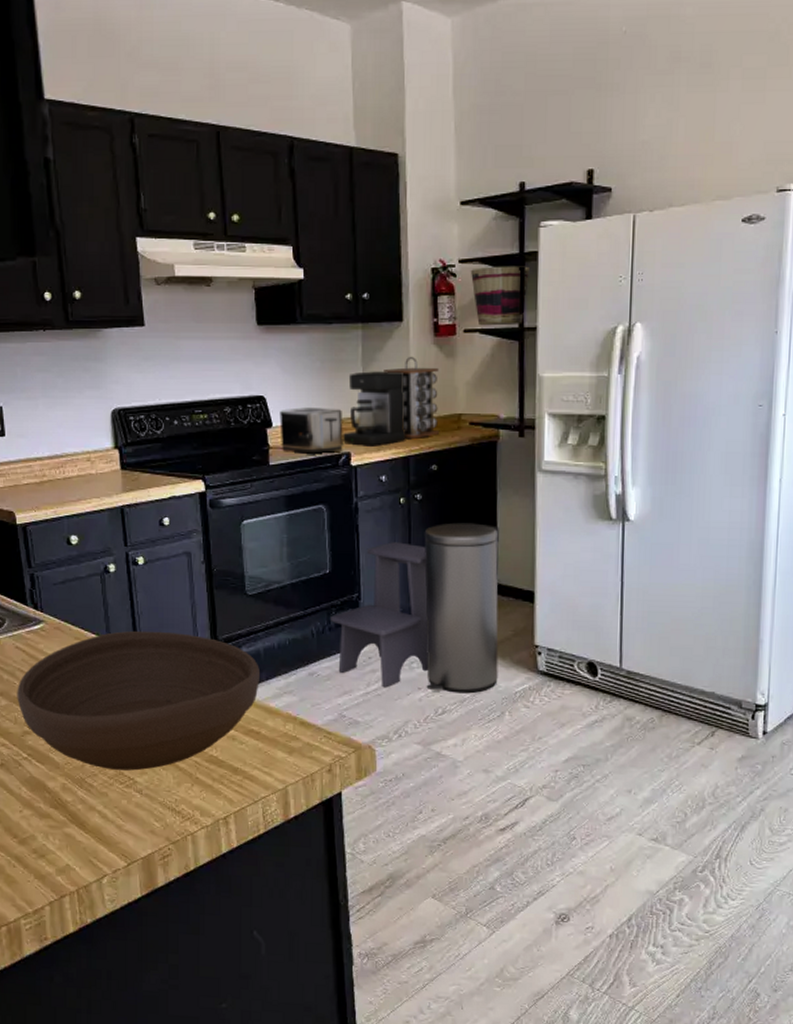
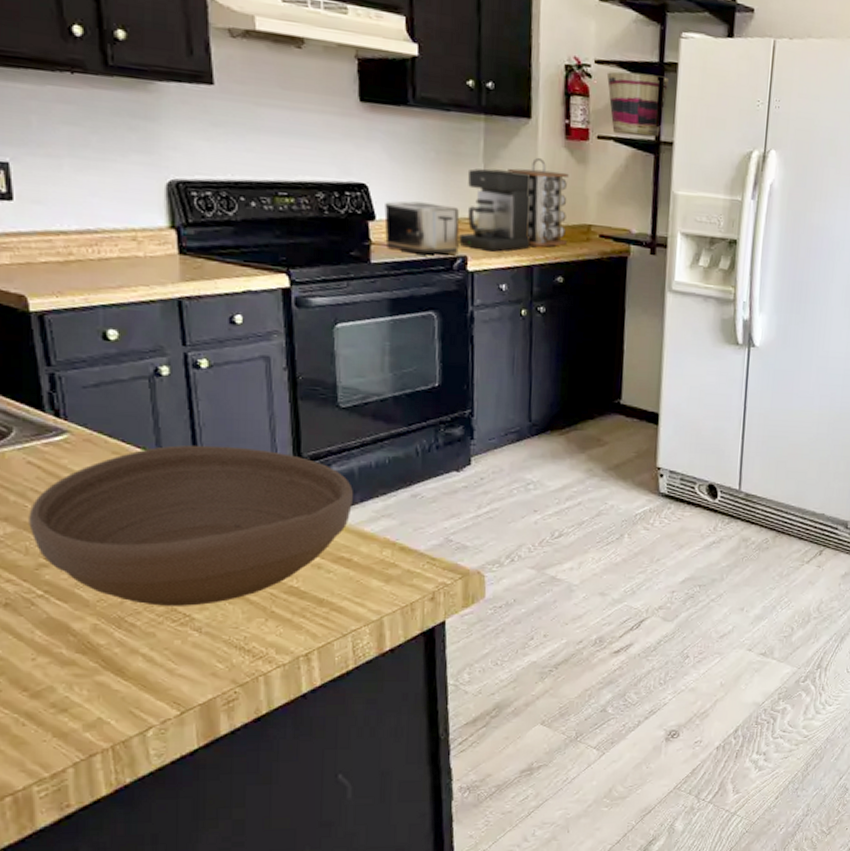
step stool: present [331,542,429,688] -> none [439,356,548,510]
pedal bin: present [424,522,499,694] -> none [543,339,626,516]

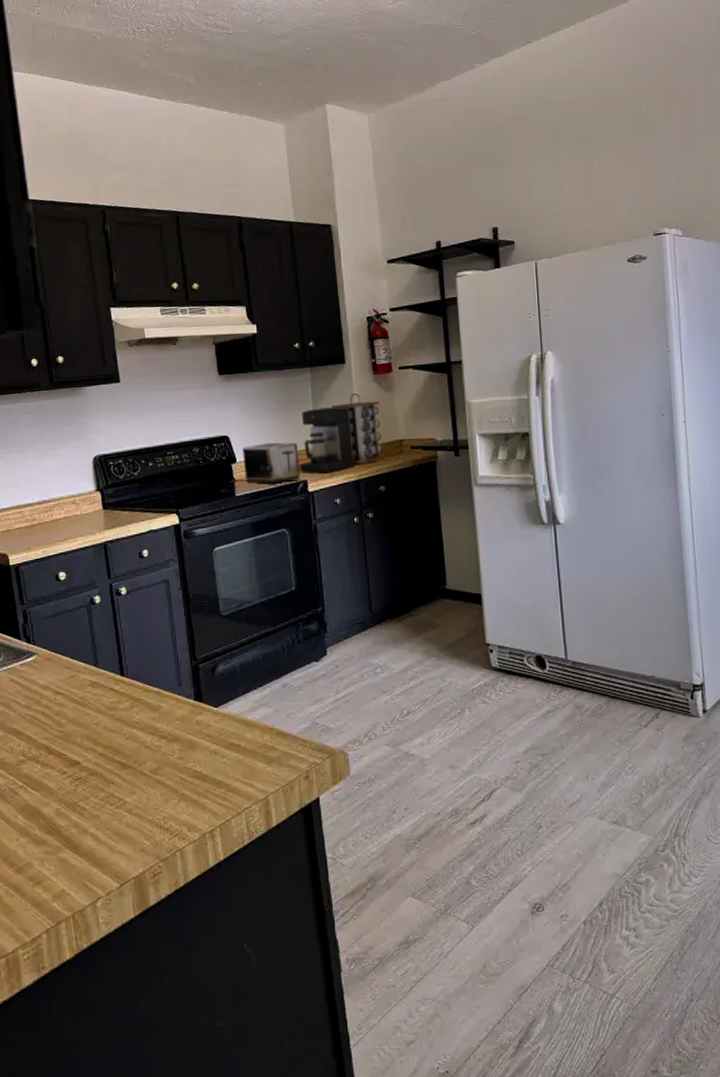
bowl: present [29,444,354,606] -> none [12,655,238,792]
basket: present [606,71,669,138] -> none [400,310,451,363]

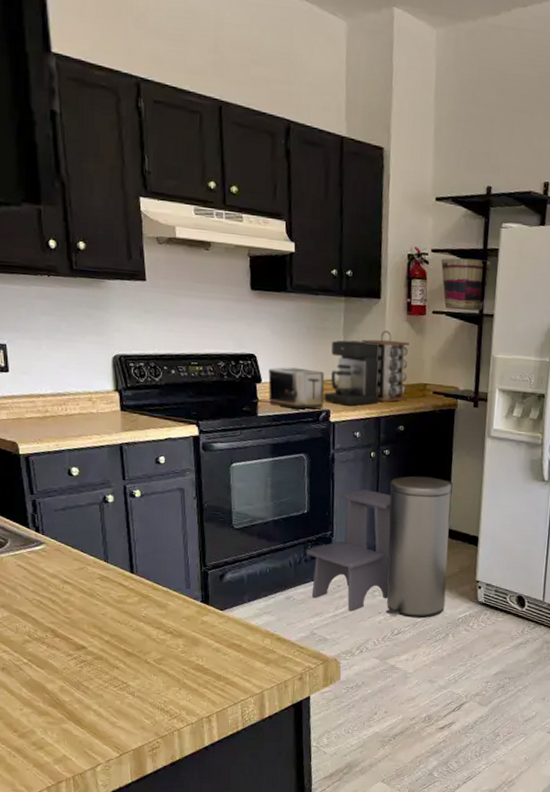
step stool: none [299,557,391,694] -> present [307,489,391,612]
pedal bin: none [378,535,456,694] -> present [385,476,453,618]
basket: none [400,310,451,363] -> present [440,258,491,311]

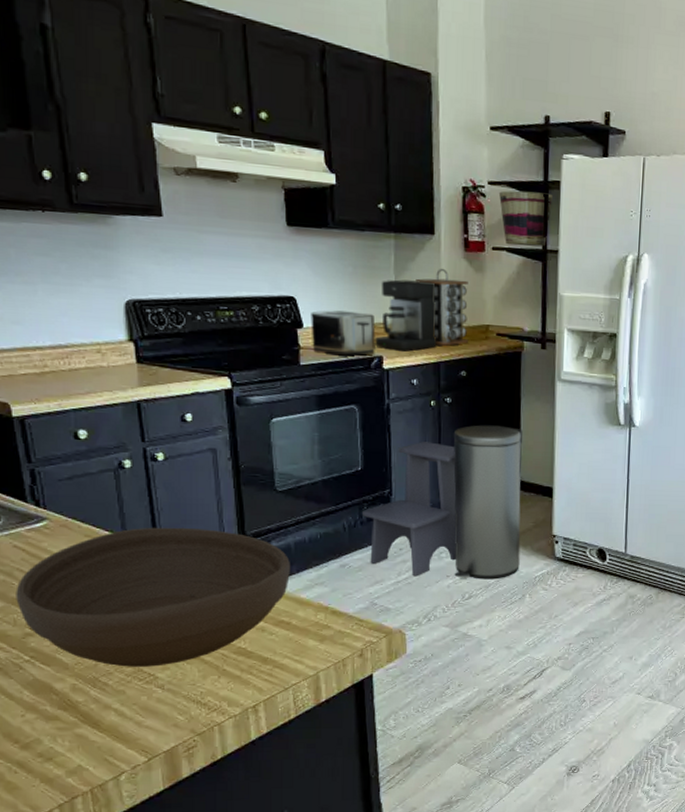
bowl: none [18,555,244,676] -> present [16,527,291,667]

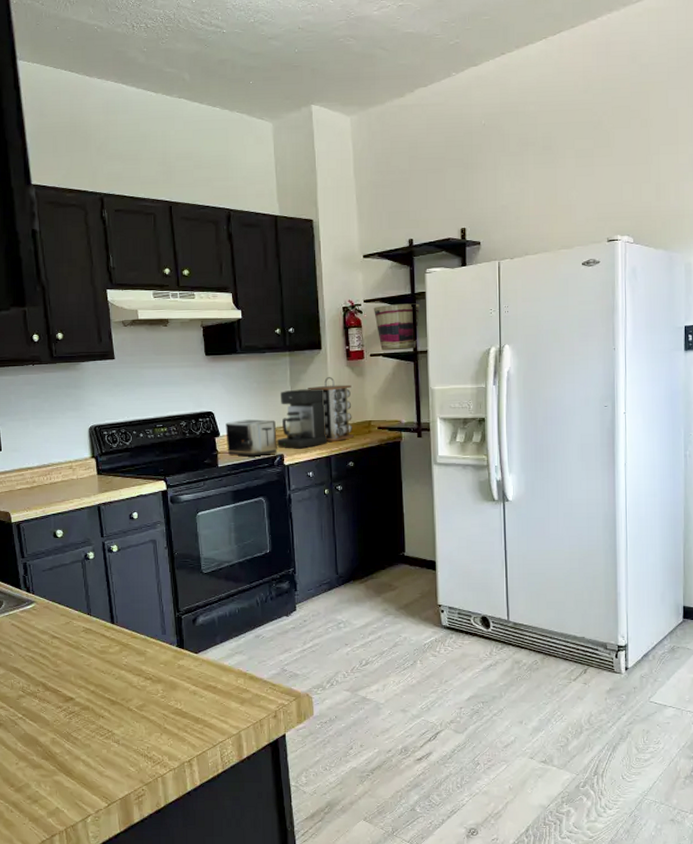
bowl: present [16,527,291,667] -> none [13,606,216,724]
step stool: present [362,442,457,577] -> none [272,525,353,645]
pedal bin: present [453,425,522,580] -> none [345,507,410,647]

